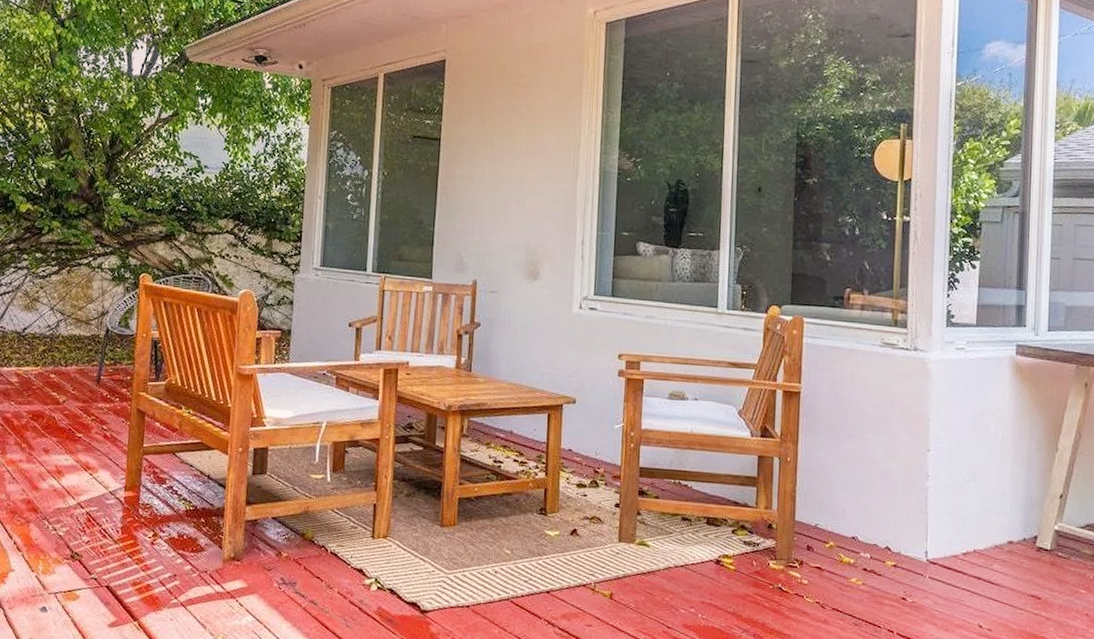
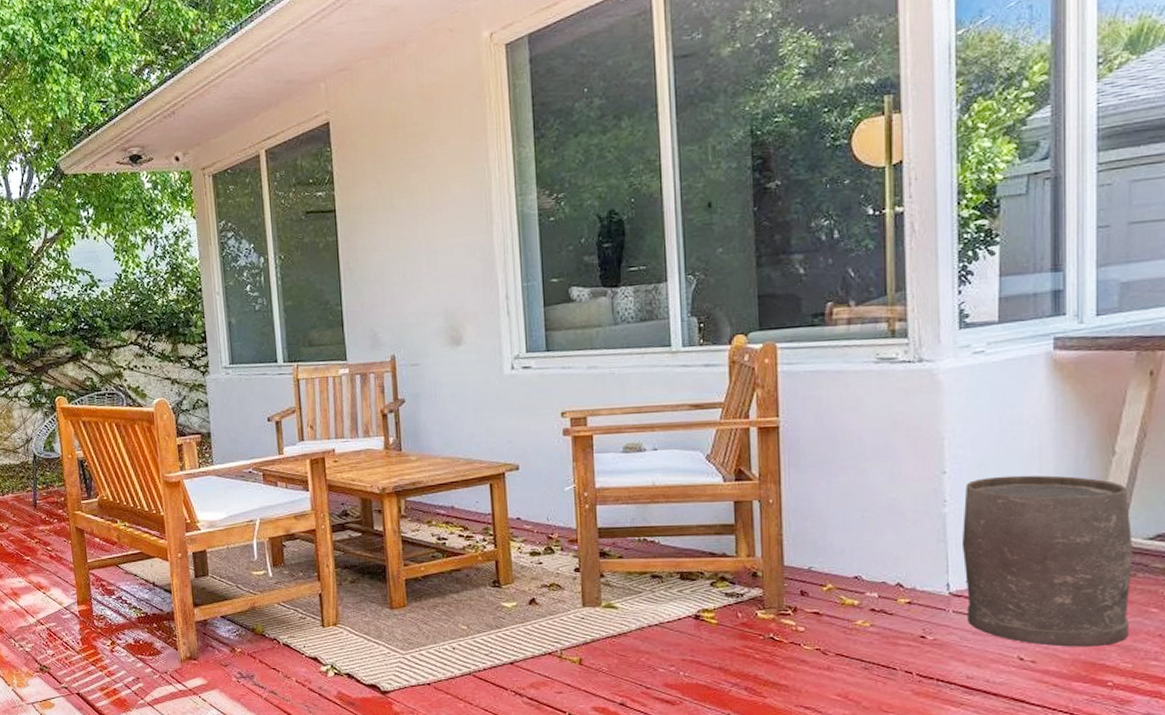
concrete planter: none [939,458,1069,620] -> present [961,475,1134,647]

